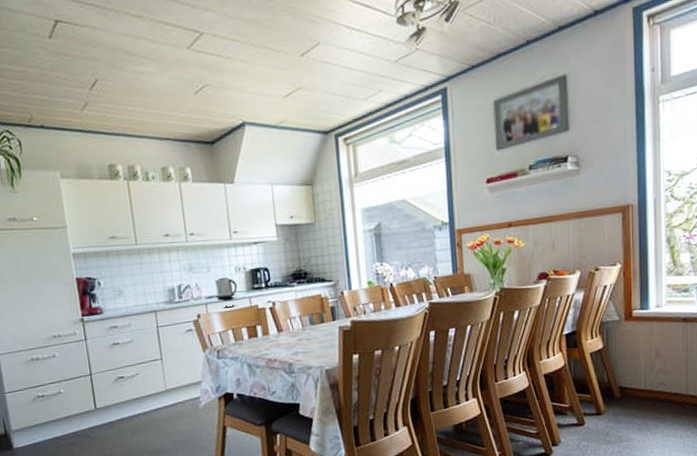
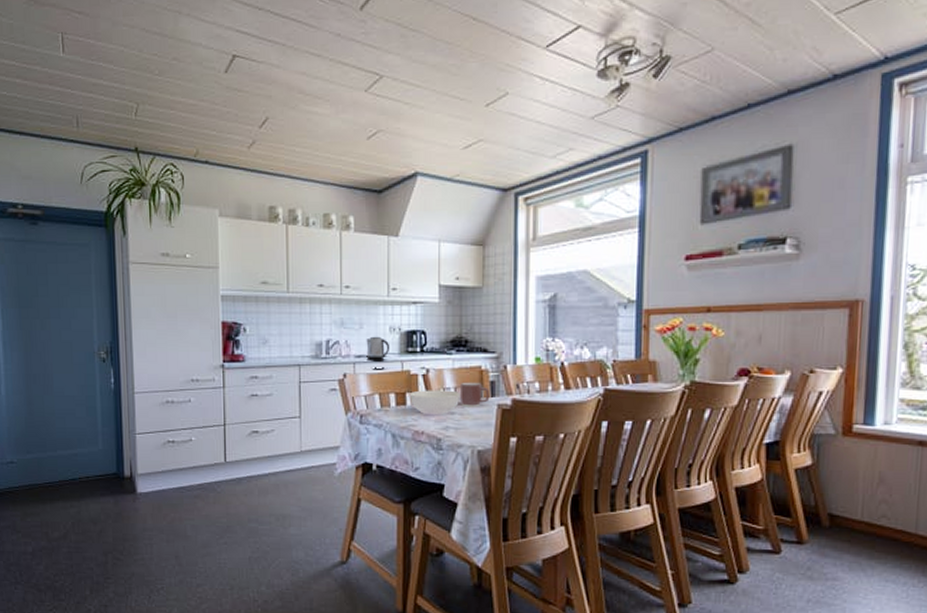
bowl: none [259,319,306,344] -> present [409,390,461,416]
mug: none [303,309,332,333] -> present [459,382,490,407]

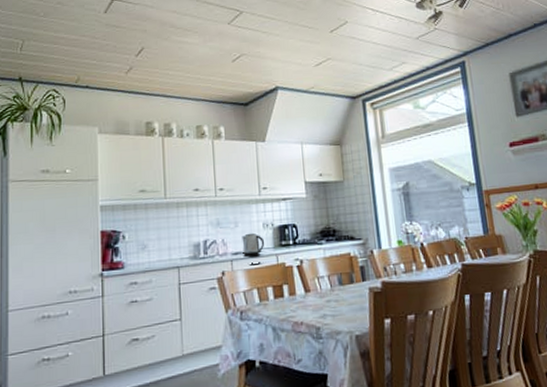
bowl: present [409,390,461,416] -> none [286,278,334,305]
mug: present [459,382,490,407] -> none [332,268,361,294]

